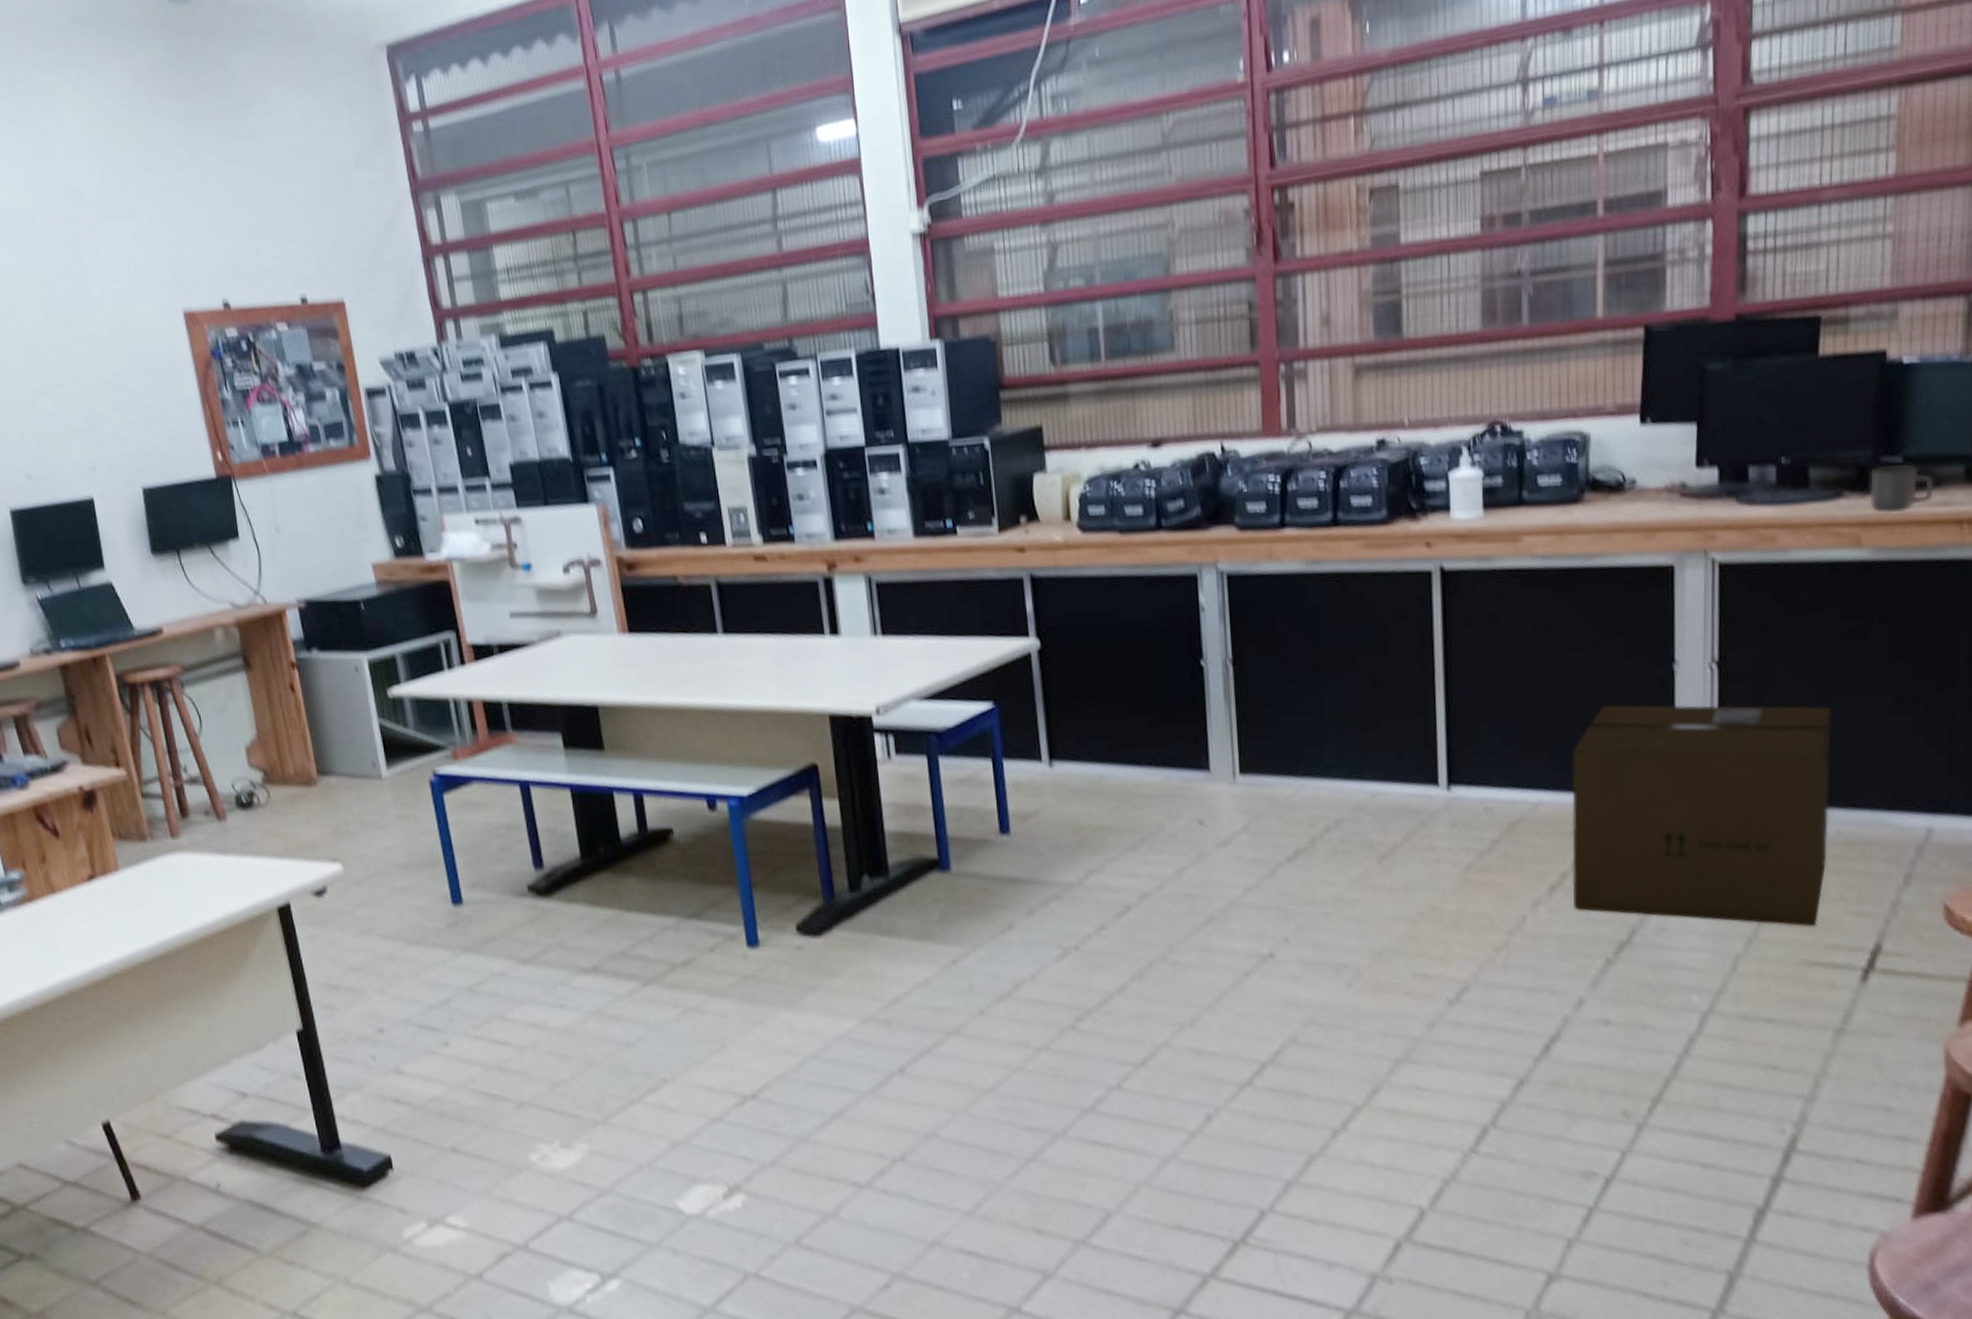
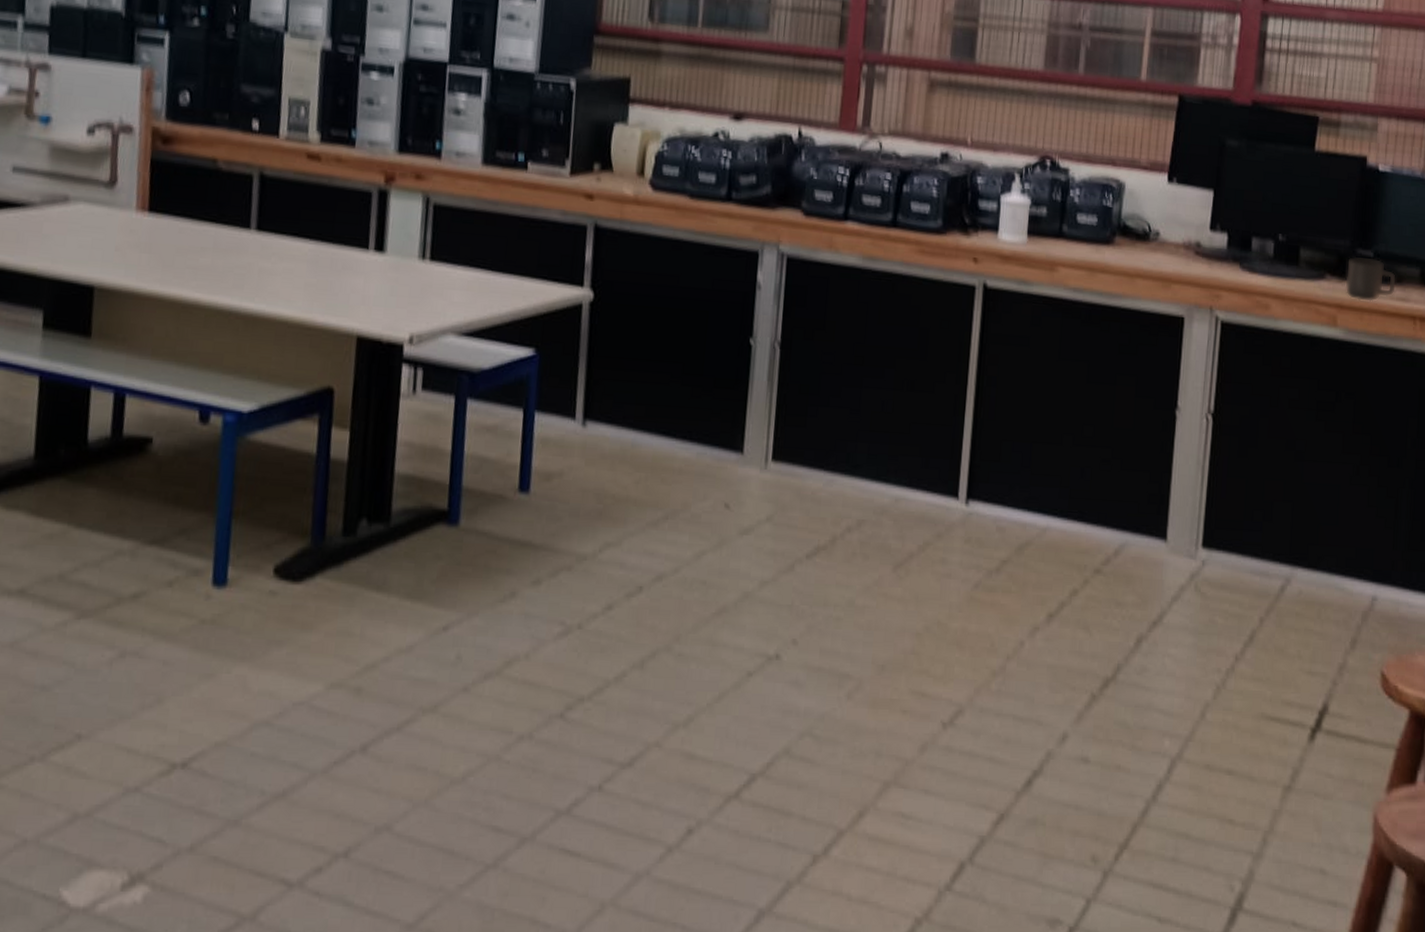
box: present [1572,704,1832,926] -> none [1067,441,1303,681]

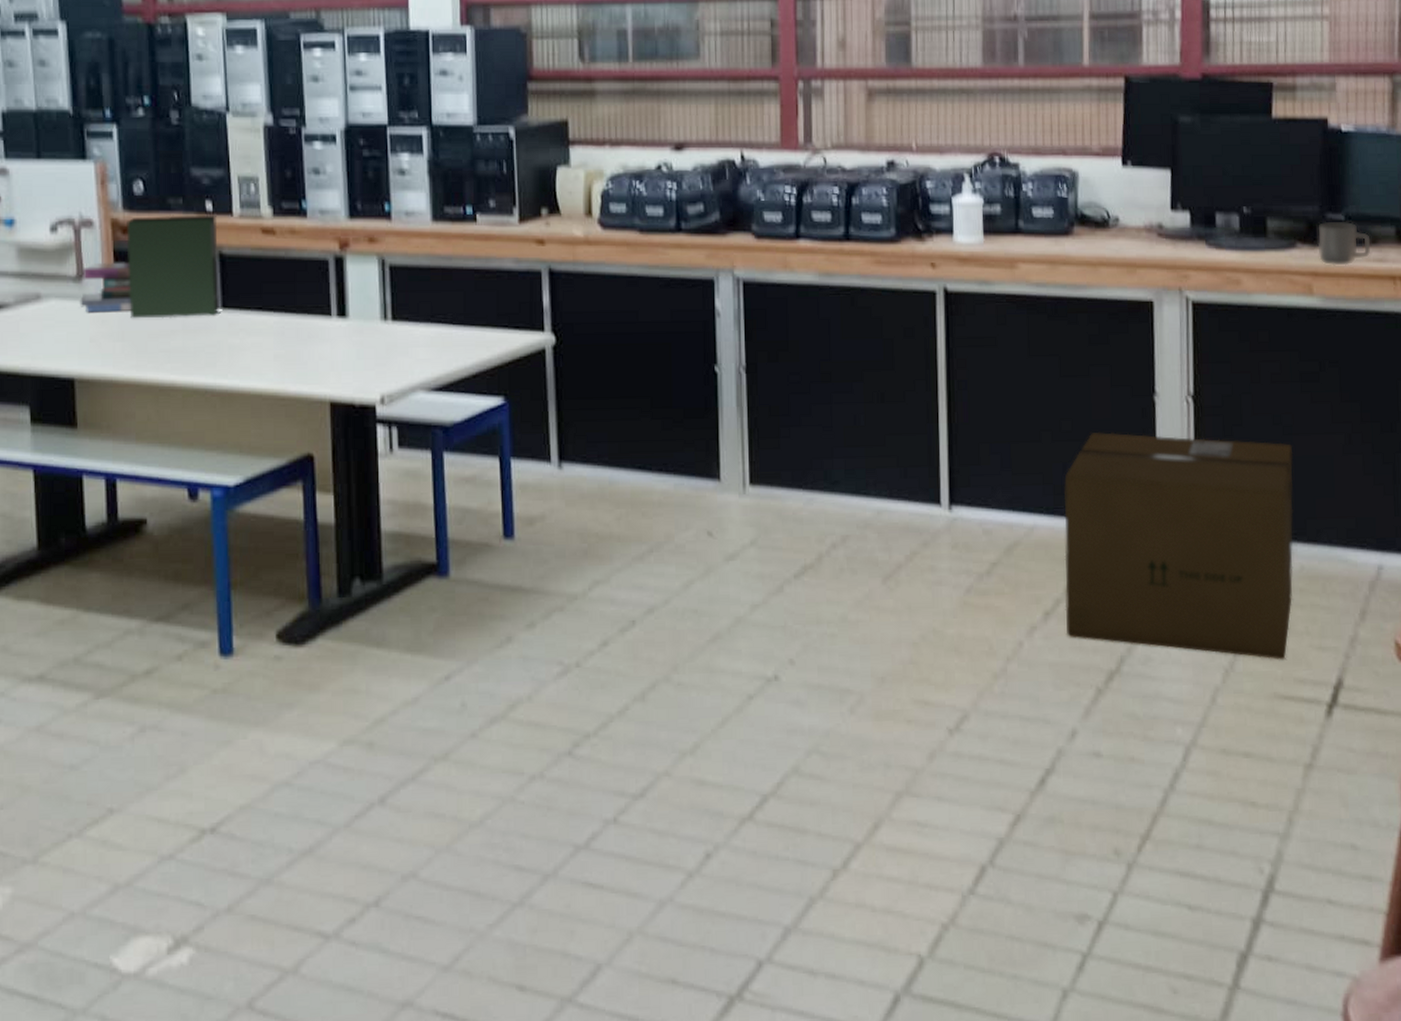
books: none [109,170,166,223] -> present [80,262,132,313]
binder: none [160,128,262,237] -> present [126,214,221,319]
box: none [1067,441,1303,681] -> present [1064,432,1294,660]

